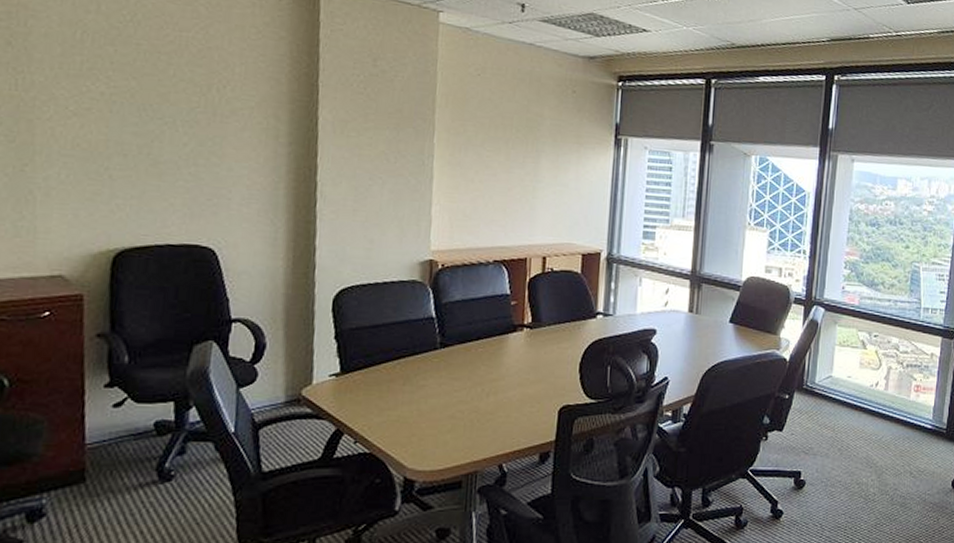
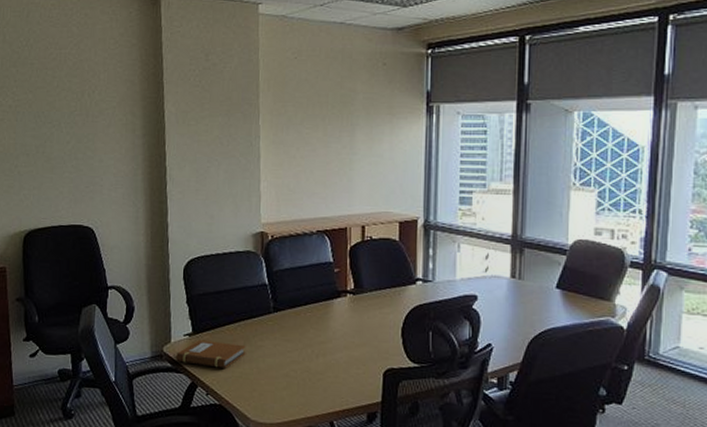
notebook: none [318,379,406,412] -> present [176,339,246,368]

